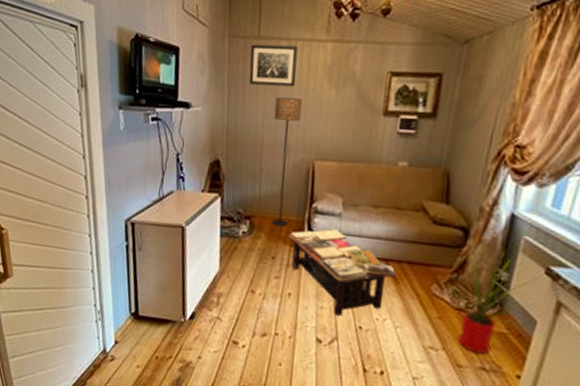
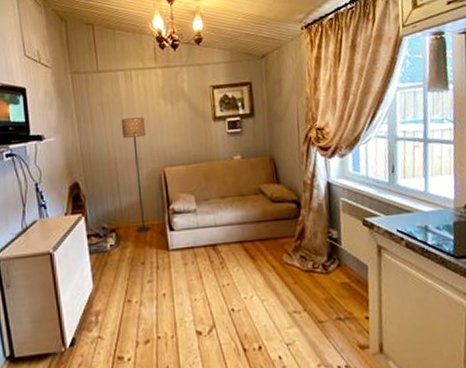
wall art: present [249,44,298,87] -> none [92,75,136,111]
coffee table: present [289,229,397,316] -> none [154,224,253,304]
house plant: present [446,247,540,354] -> none [293,213,362,307]

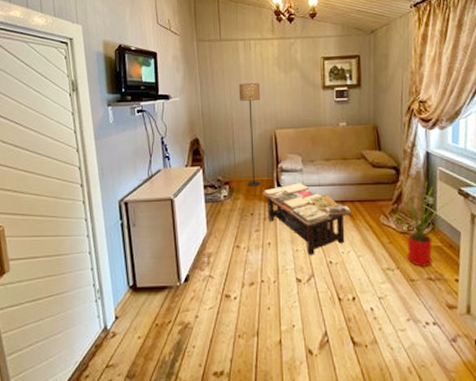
coffee table: none [154,224,253,304] -> present [263,183,352,255]
house plant: none [293,213,362,307] -> present [390,181,456,267]

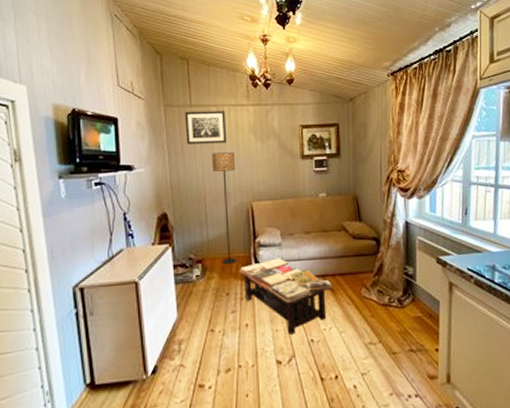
wall art: none [215,44,253,76] -> present [185,111,227,144]
house plant: present [390,181,456,267] -> none [372,251,435,339]

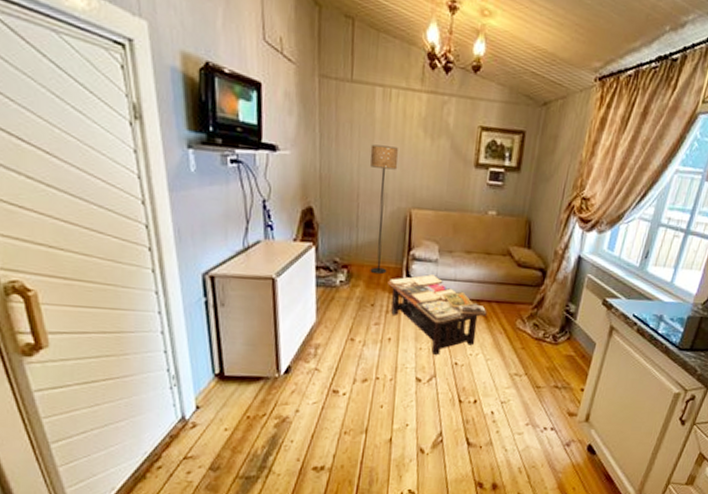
wall art: present [185,111,227,144] -> none [342,87,393,135]

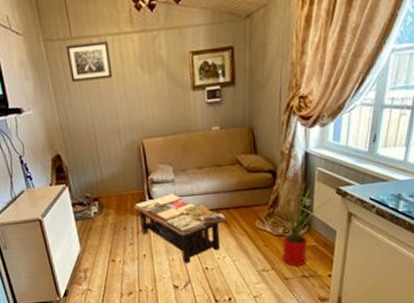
wall art: none [342,87,393,135] -> present [66,41,113,82]
floor lamp: present [370,144,398,275] -> none [97,88,132,202]
house plant: none [528,285,598,375] -> present [266,182,333,266]

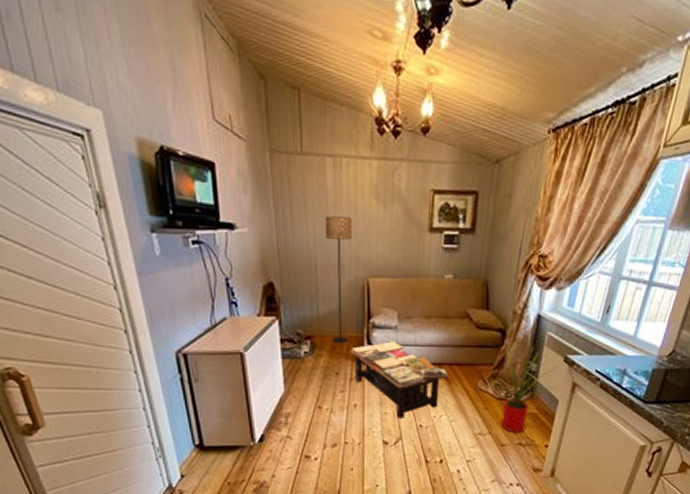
wall art: present [66,41,113,82] -> none [294,160,344,205]
floor lamp: none [97,88,132,202] -> present [325,216,353,344]

